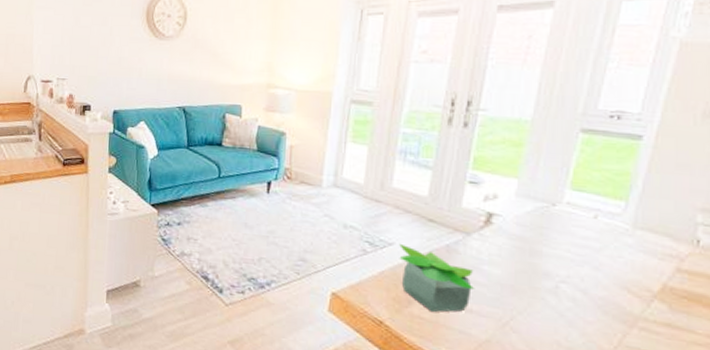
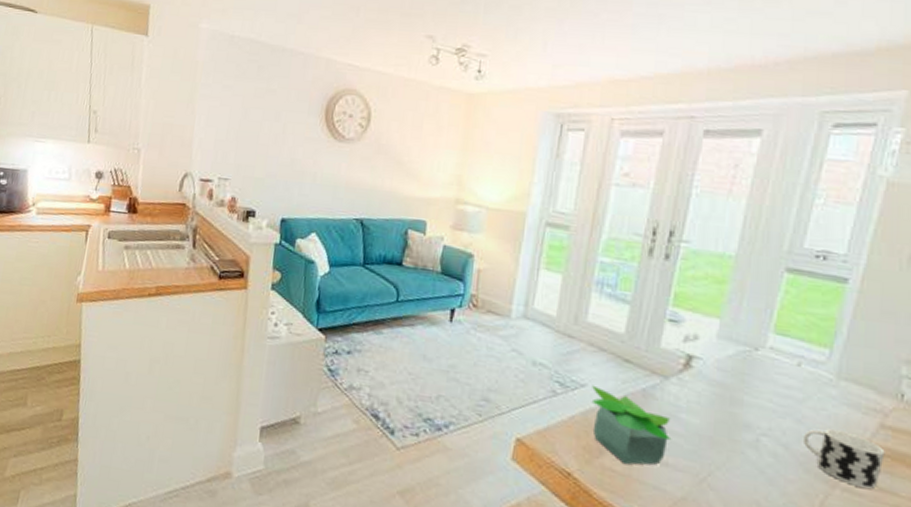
cup: none [600,274,682,328] -> present [802,428,885,489]

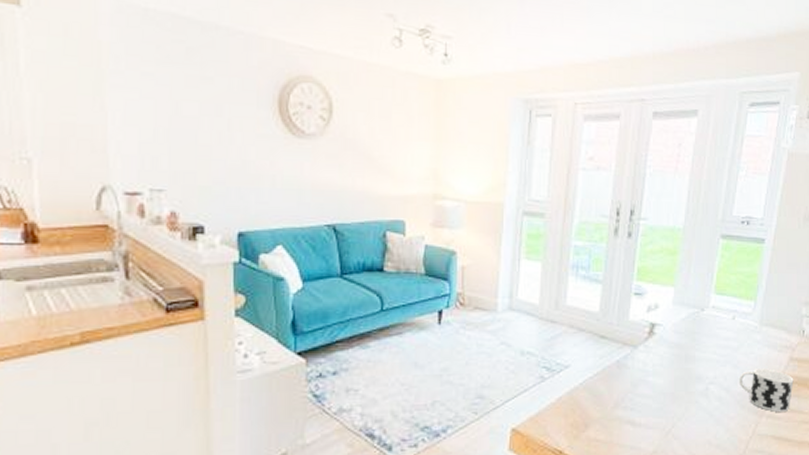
potted plant: present [591,385,672,465] -> none [575,364,643,432]

